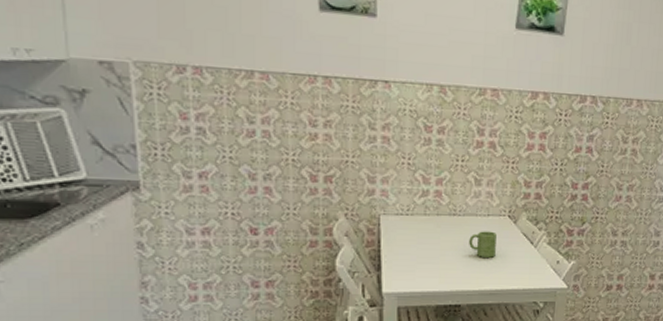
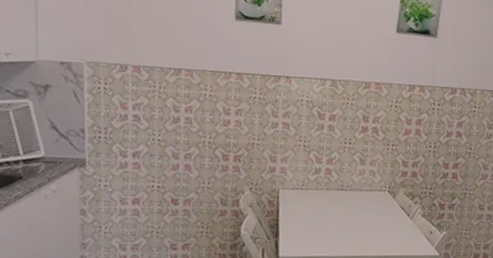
mug: present [469,231,497,258] -> none [354,204,378,227]

